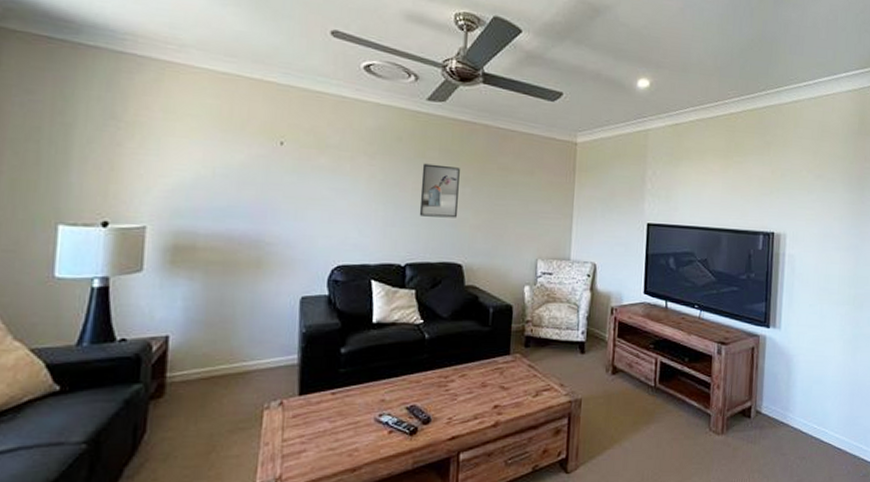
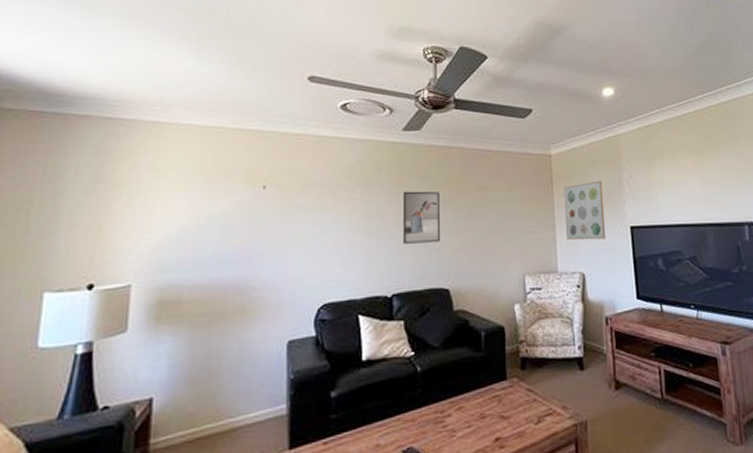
wall art: none [583,174,625,233] -> present [563,180,606,240]

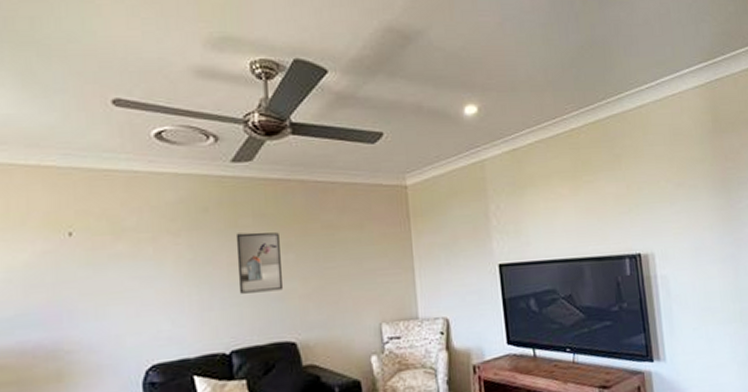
wall art: present [563,180,606,240] -> none [422,213,472,282]

